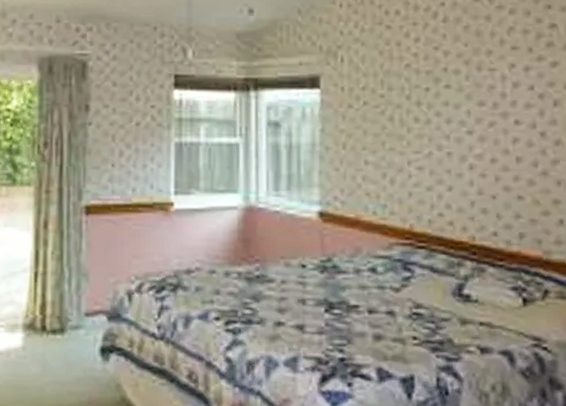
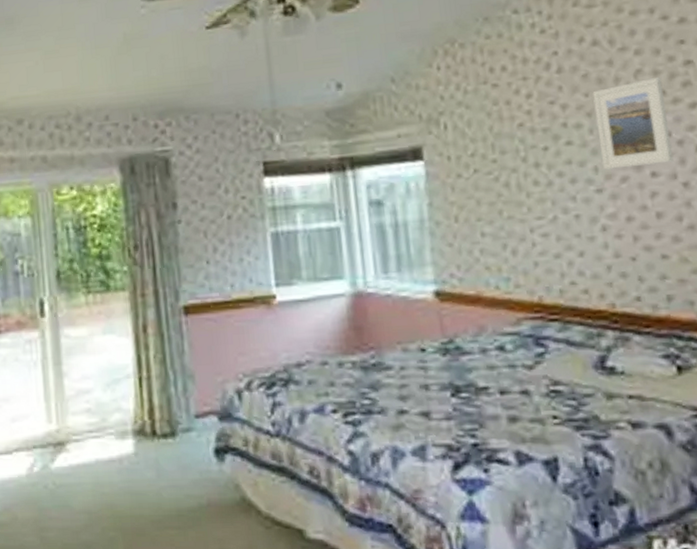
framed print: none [471,36,535,114] -> present [592,77,674,170]

